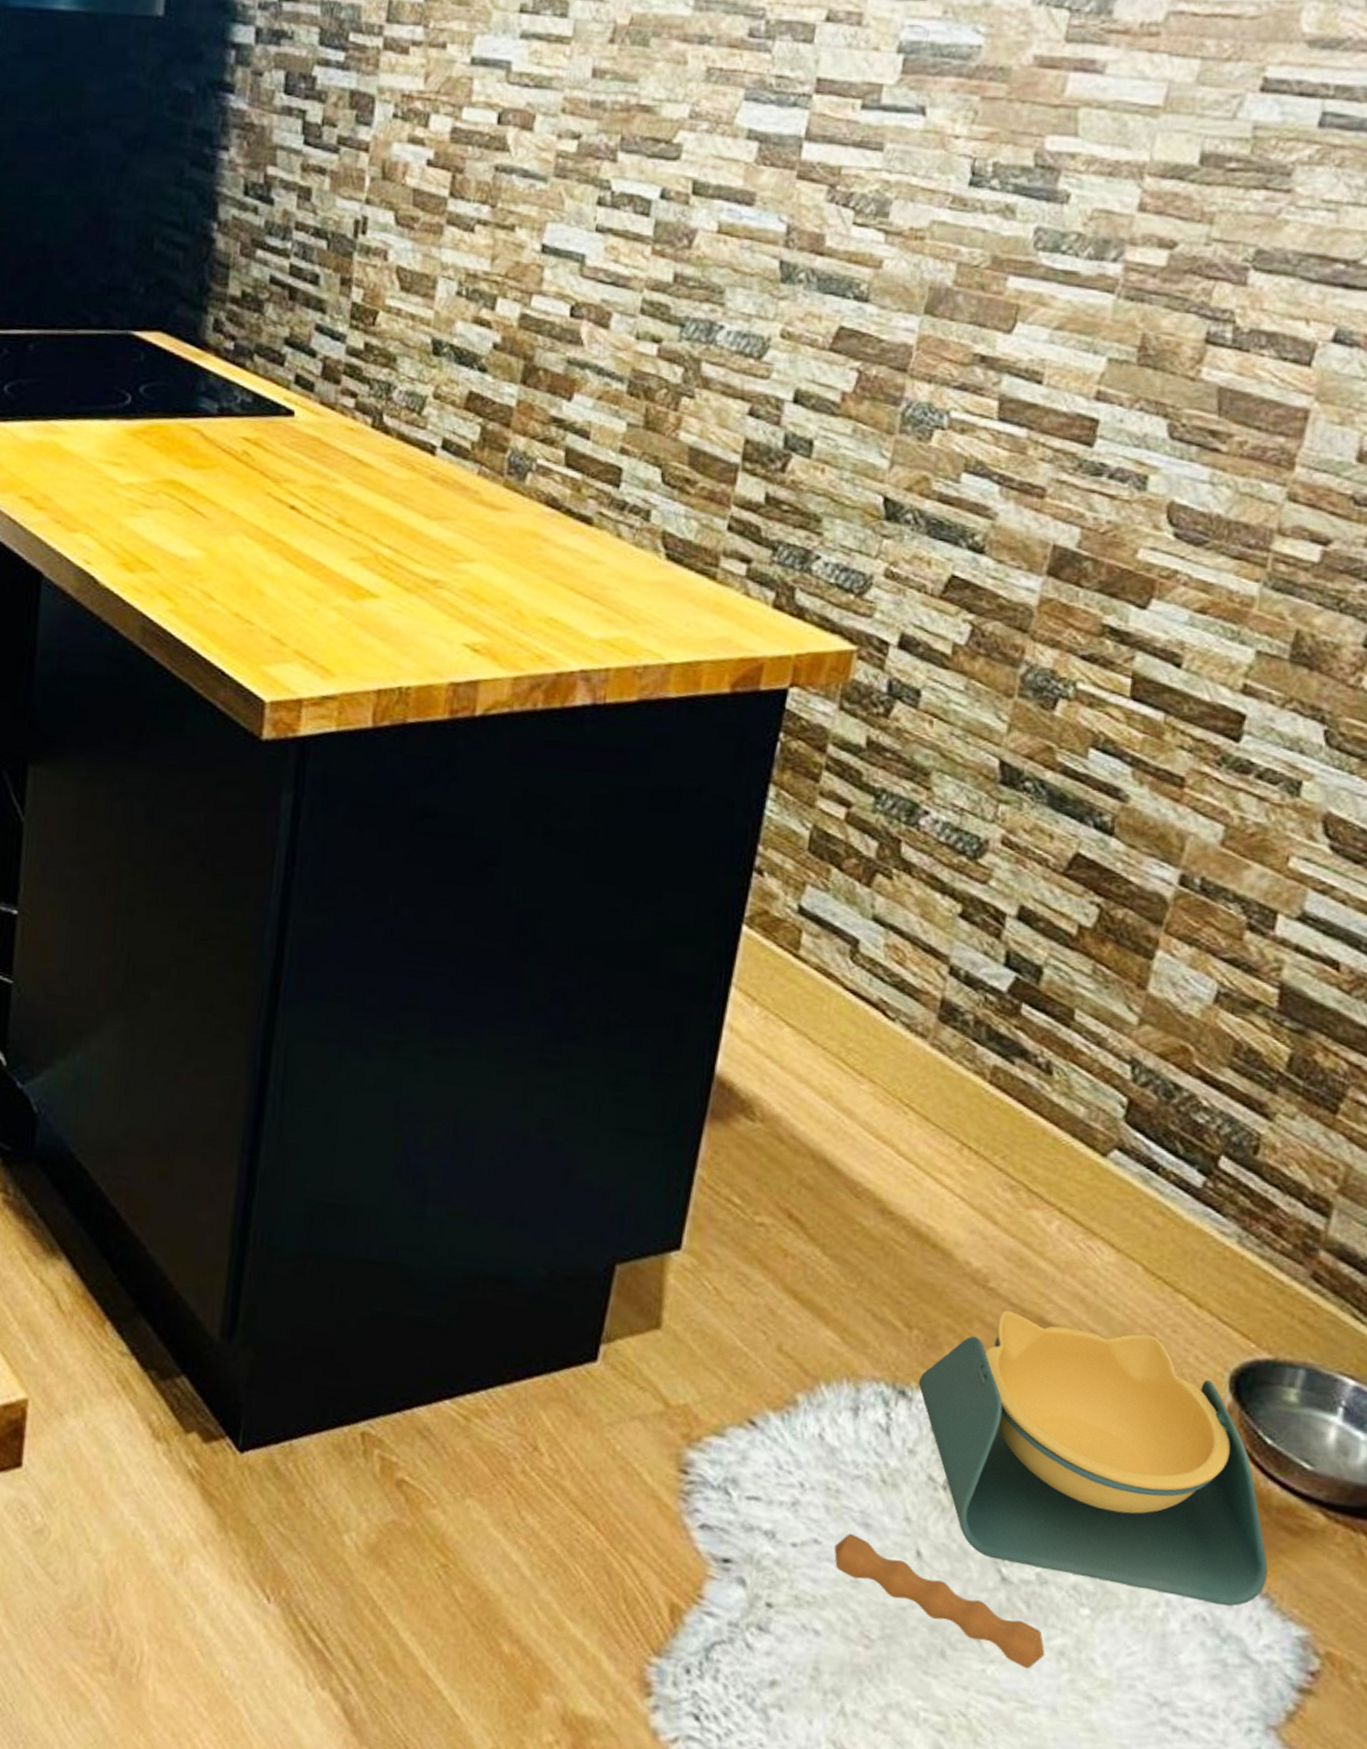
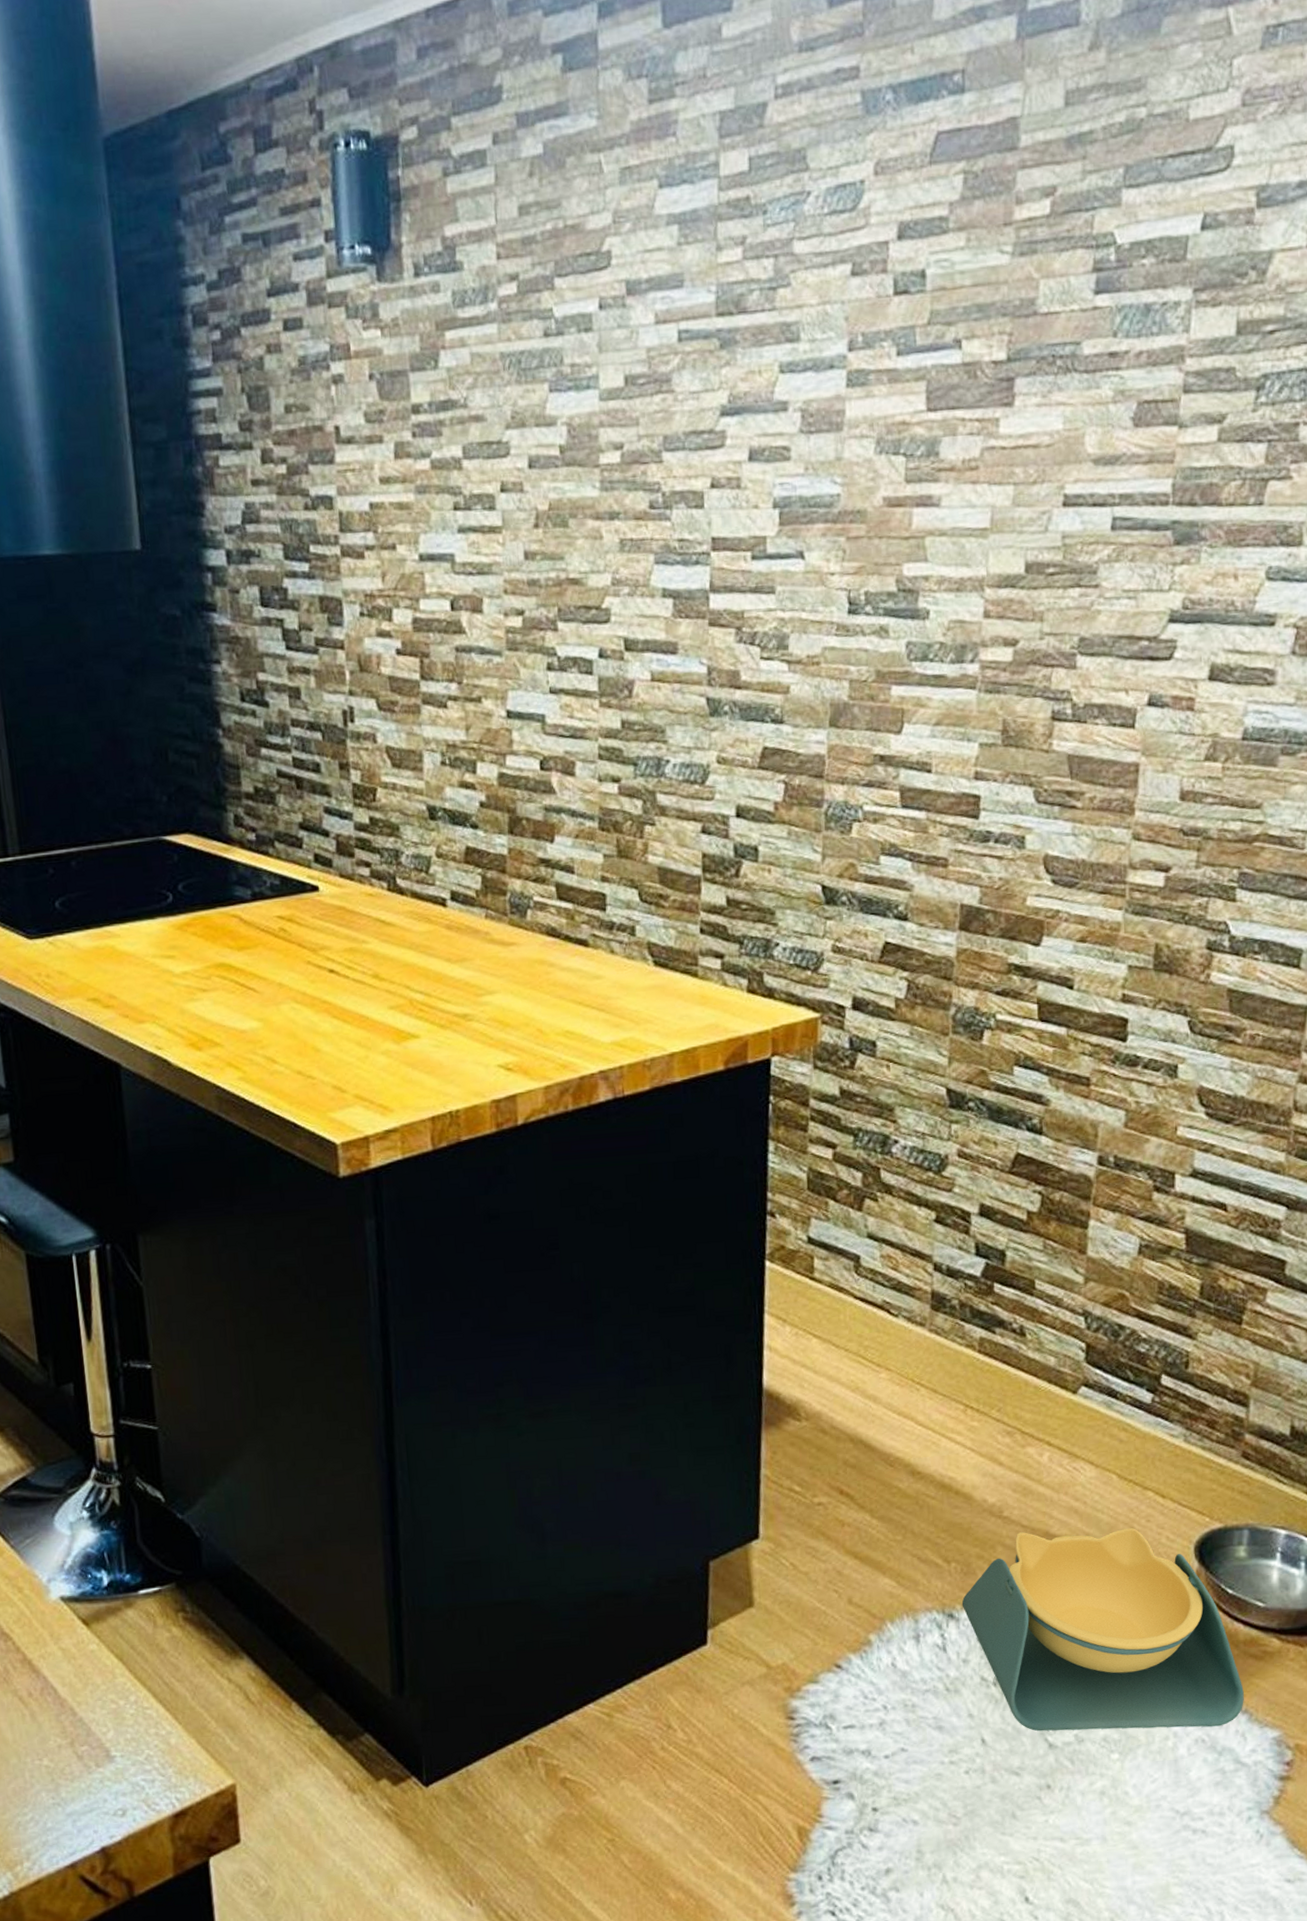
dog toy: present [834,1533,1045,1669] -> none [917,1737,1091,1812]

